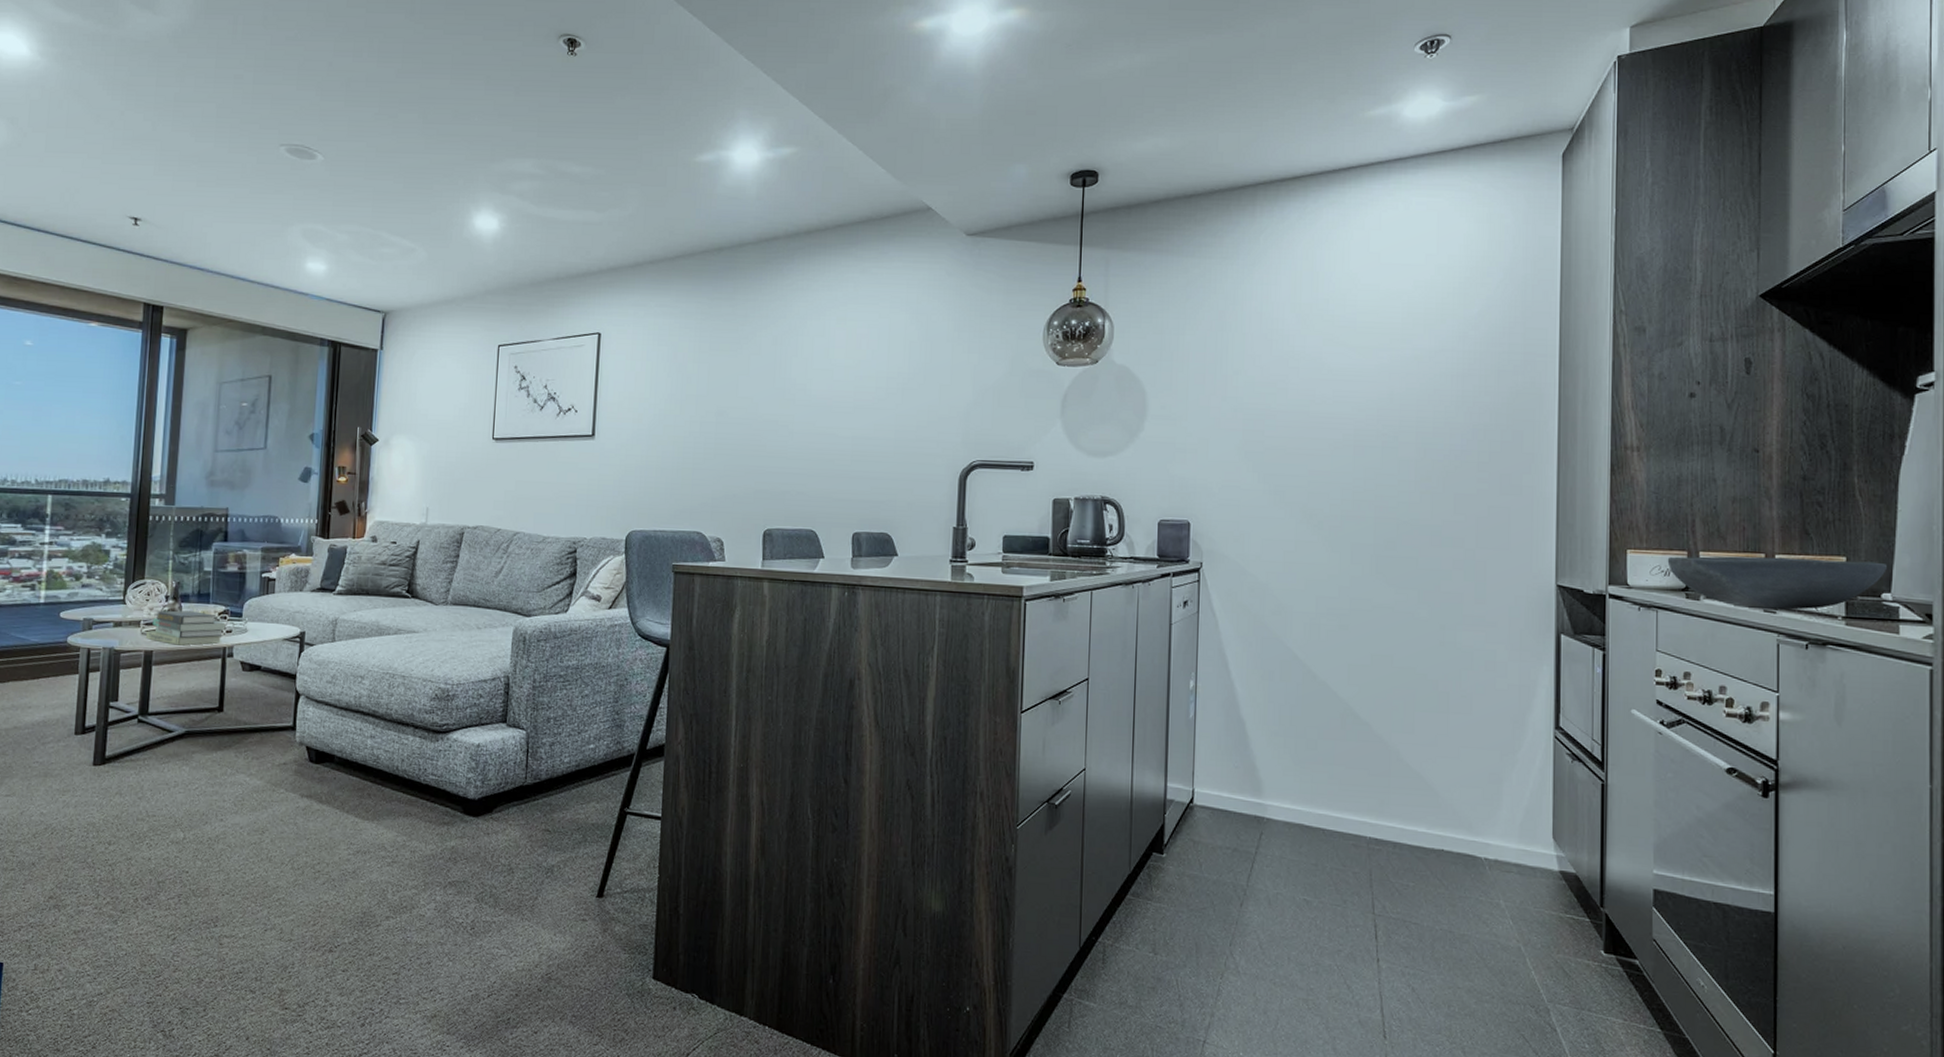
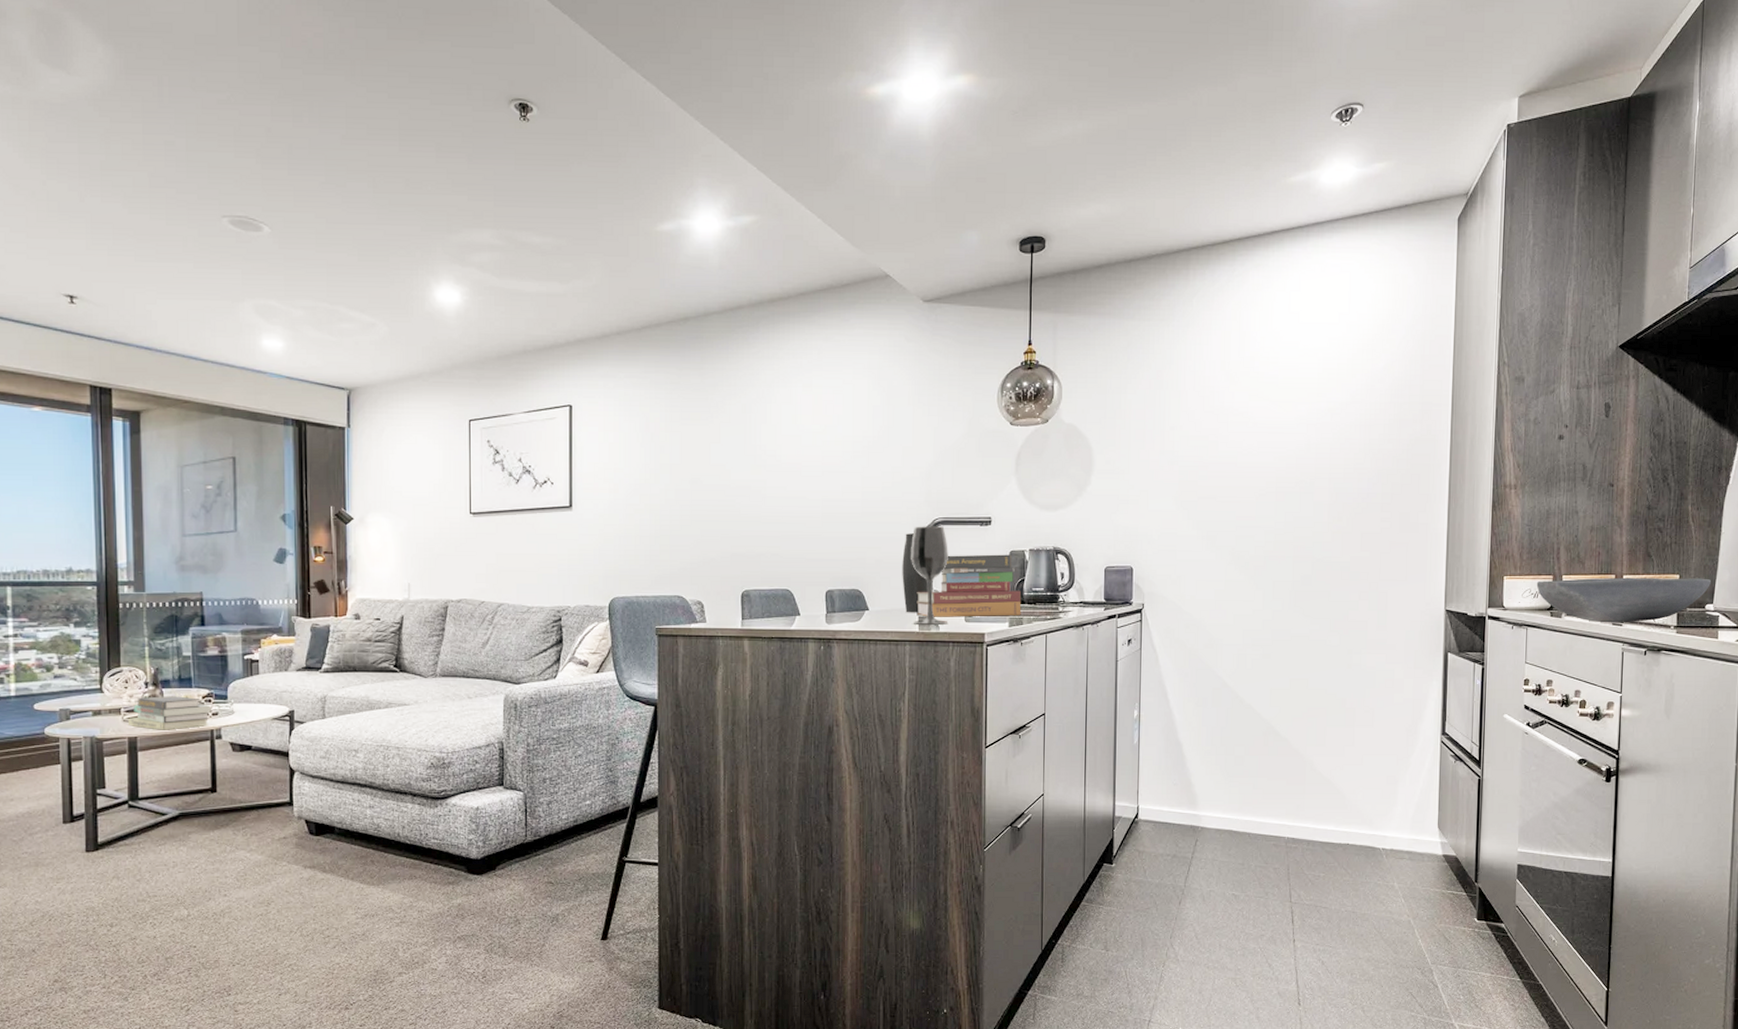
vase: none [934,476,964,562] -> present [902,533,929,613]
wine glass: none [945,468,986,575] -> present [911,526,948,625]
books: none [949,500,1065,570] -> present [916,554,1022,617]

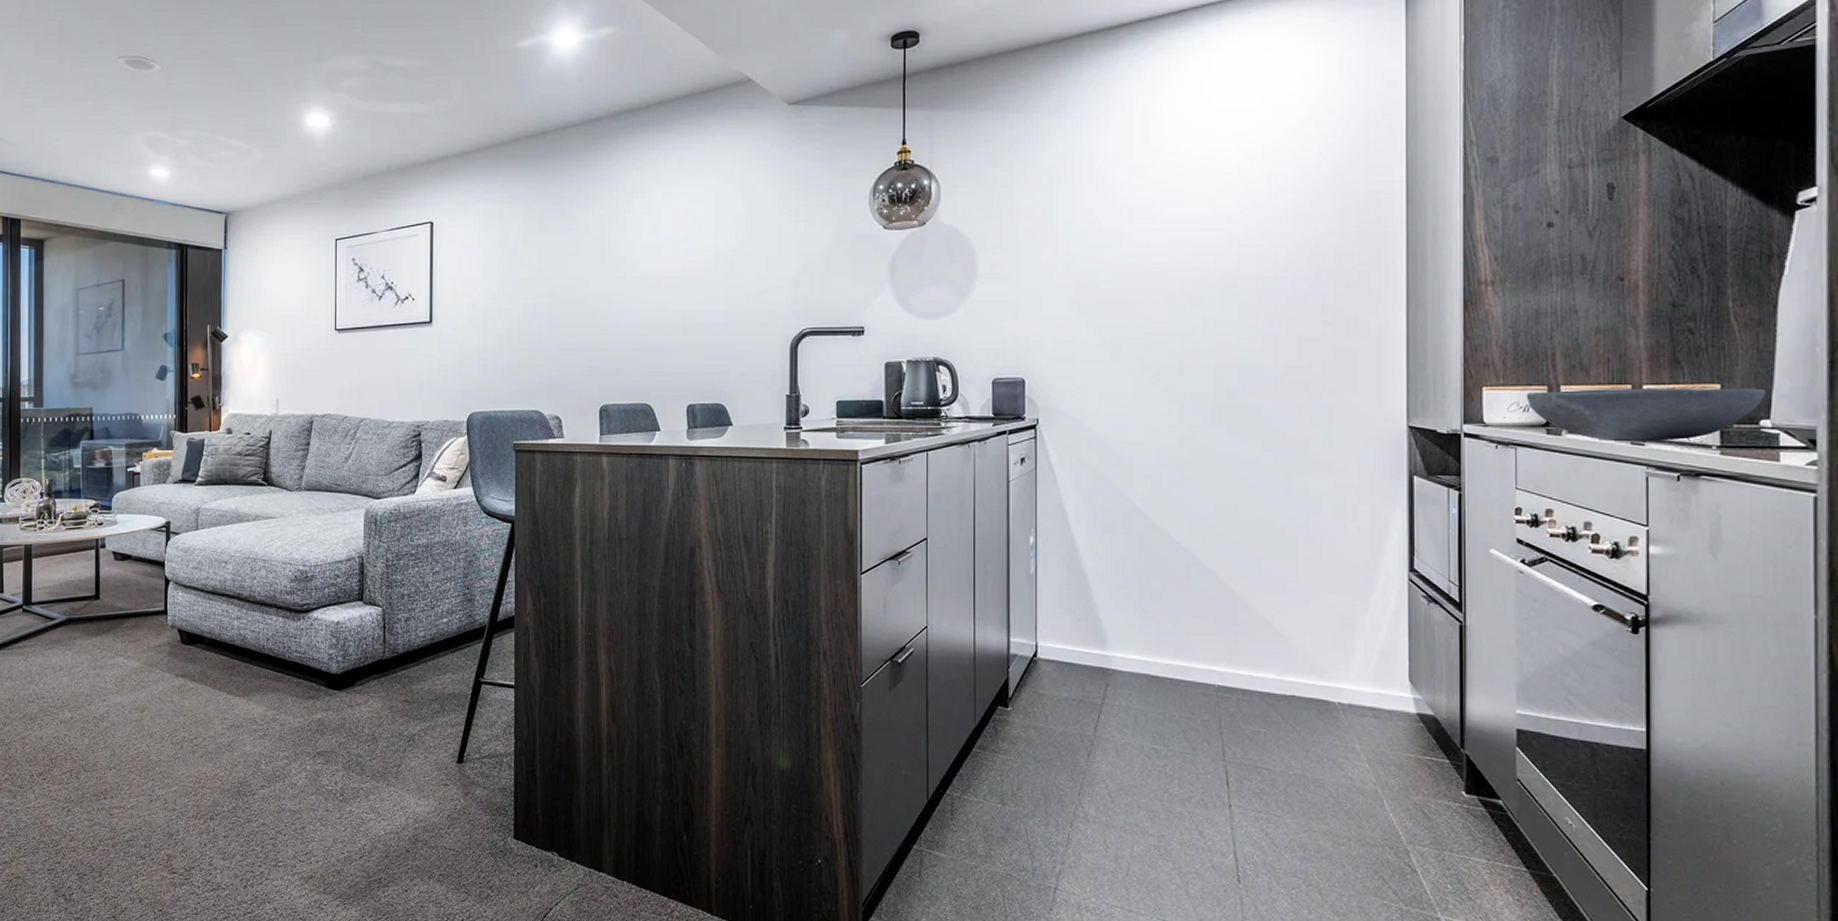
books: present [127,696,211,730] -> none [24,506,97,539]
vase: present [902,533,929,613] -> none [768,345,797,429]
wine glass: present [911,526,948,625] -> none [777,337,817,441]
books: present [916,554,1022,617] -> none [784,366,899,433]

